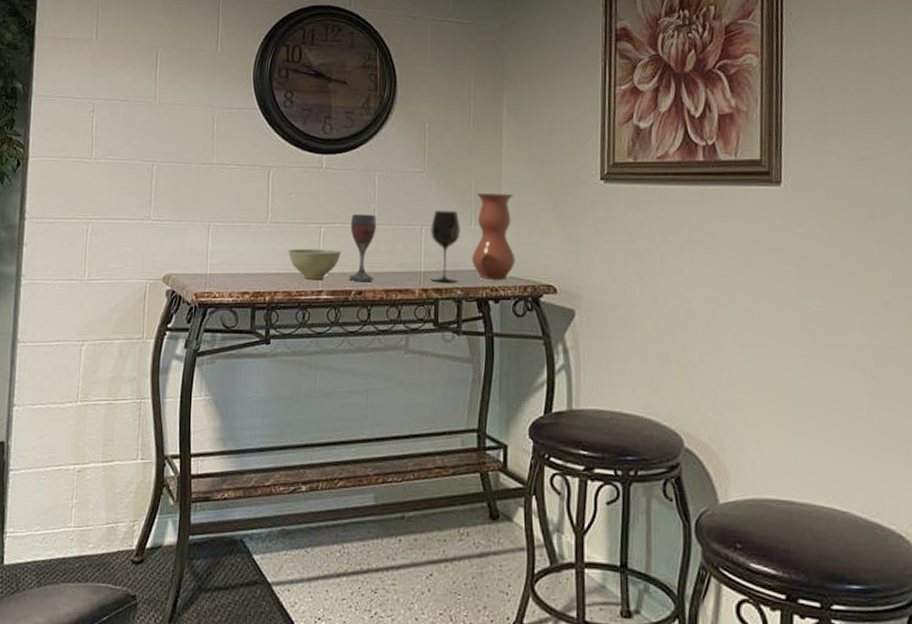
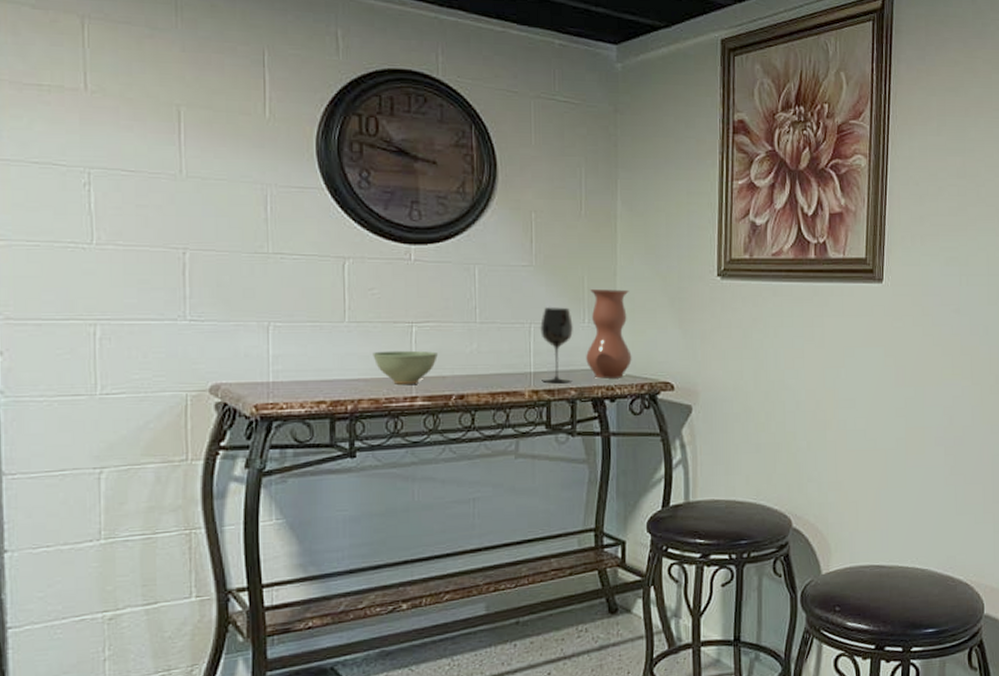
cup: present [348,214,376,281] -> none [447,312,478,385]

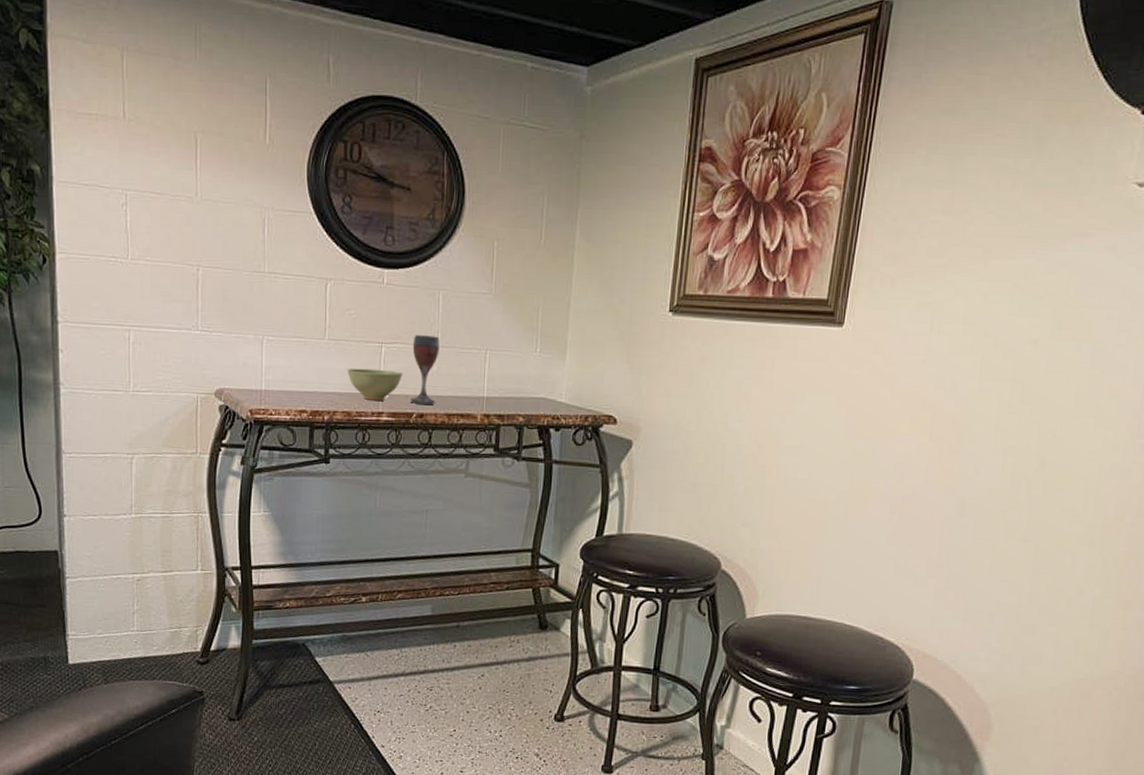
cup: none [447,312,478,385] -> present [409,335,440,404]
wine glass: present [539,307,573,384] -> none [494,335,526,410]
vase: present [586,289,632,379] -> none [535,319,581,409]

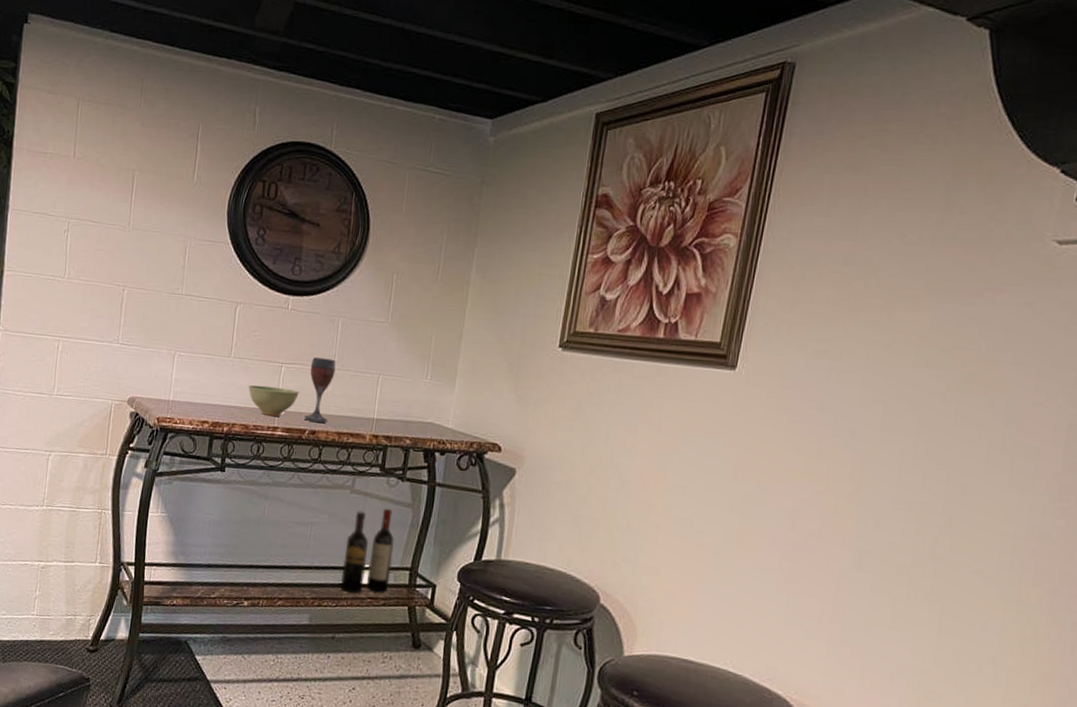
wine bottle: none [462,494,488,579] -> present [340,511,369,593]
wine bottle: none [488,490,514,578] -> present [366,508,395,594]

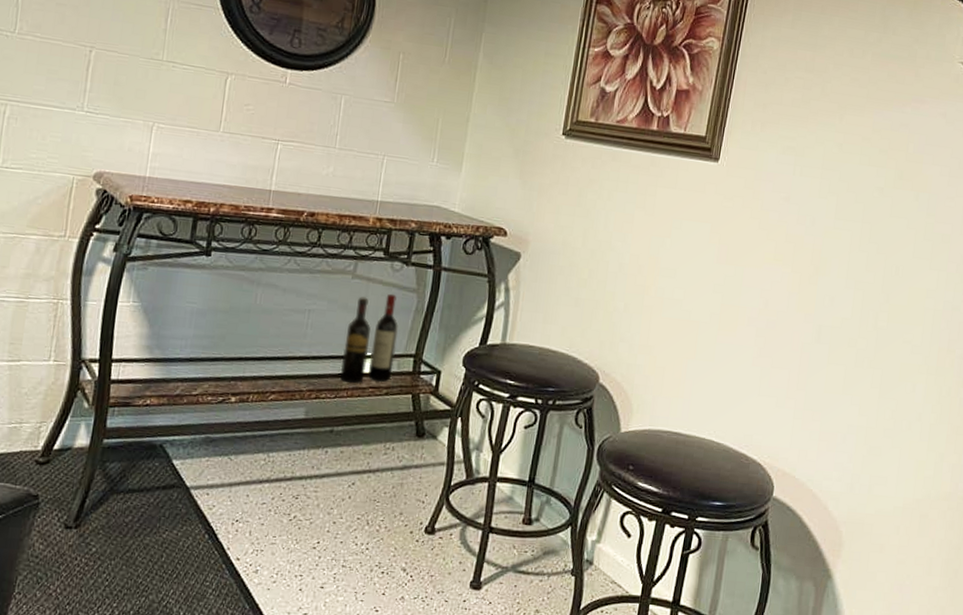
bowl: present [248,385,299,417] -> none [239,162,297,197]
cup: present [303,357,336,423] -> none [301,135,338,205]

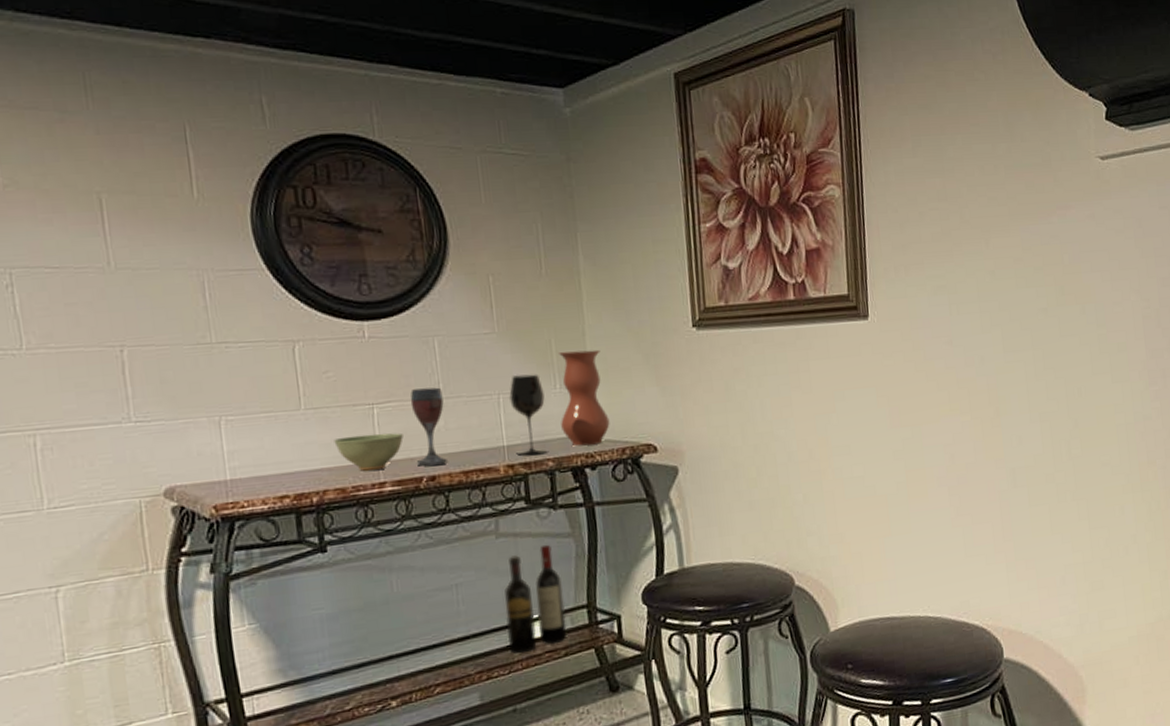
bowl: none [239,162,297,197] -> present [334,433,403,471]
cup: none [301,135,338,205] -> present [409,387,449,466]
wine glass: none [387,142,423,216] -> present [508,374,546,456]
vase: none [429,132,478,218] -> present [559,349,610,446]

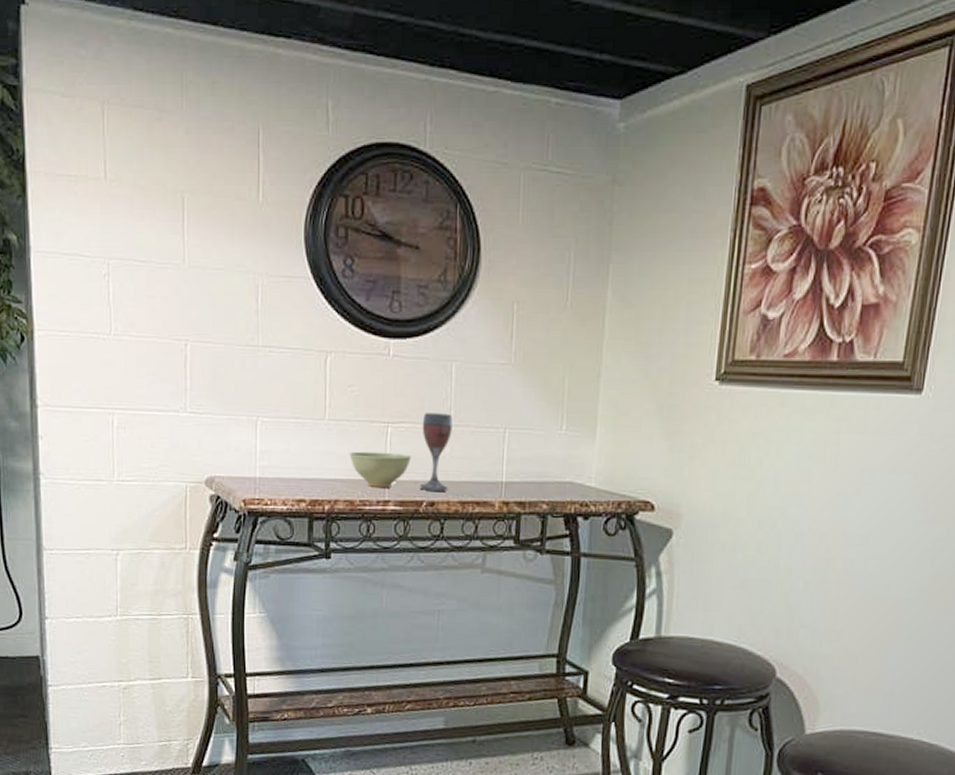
wine bottle: present [503,555,537,654] -> none [478,592,507,688]
wine glass: present [508,374,546,456] -> none [514,411,550,496]
wine bottle: present [535,544,567,644] -> none [507,587,537,687]
vase: present [559,349,610,446] -> none [561,392,613,494]

